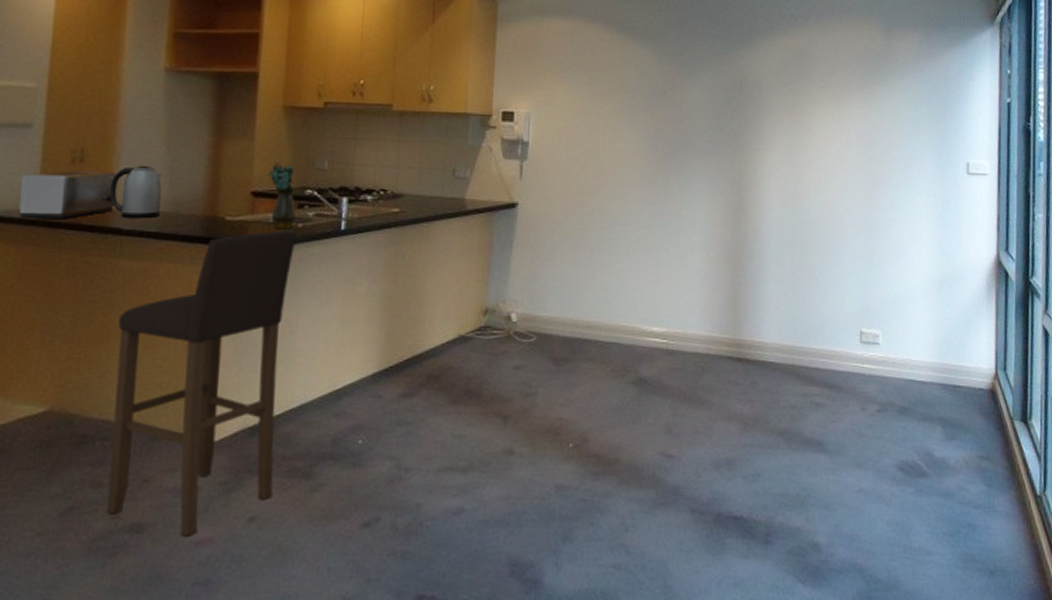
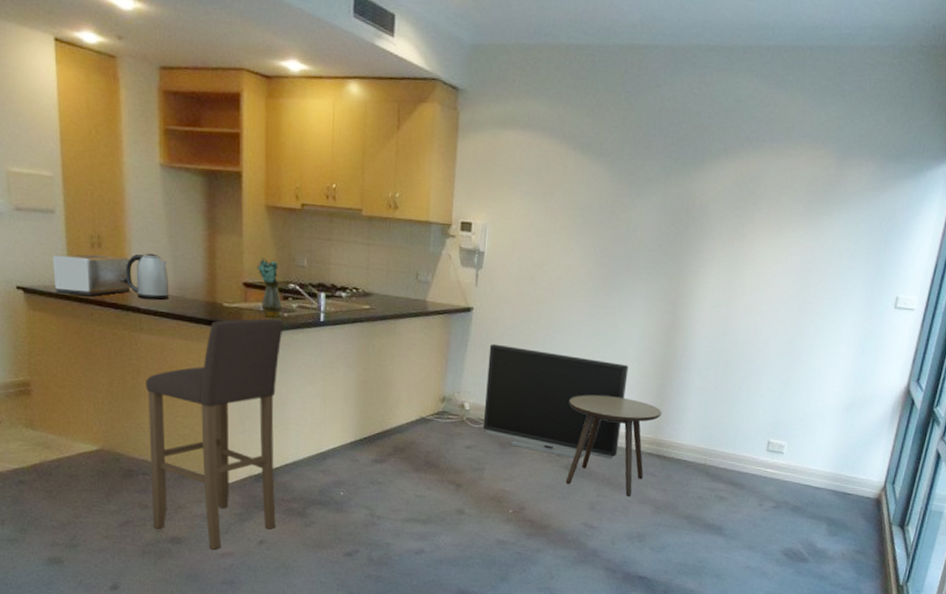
television: none [533,242,696,371] -> present [483,343,629,460]
side table: none [631,292,738,413] -> present [565,394,662,496]

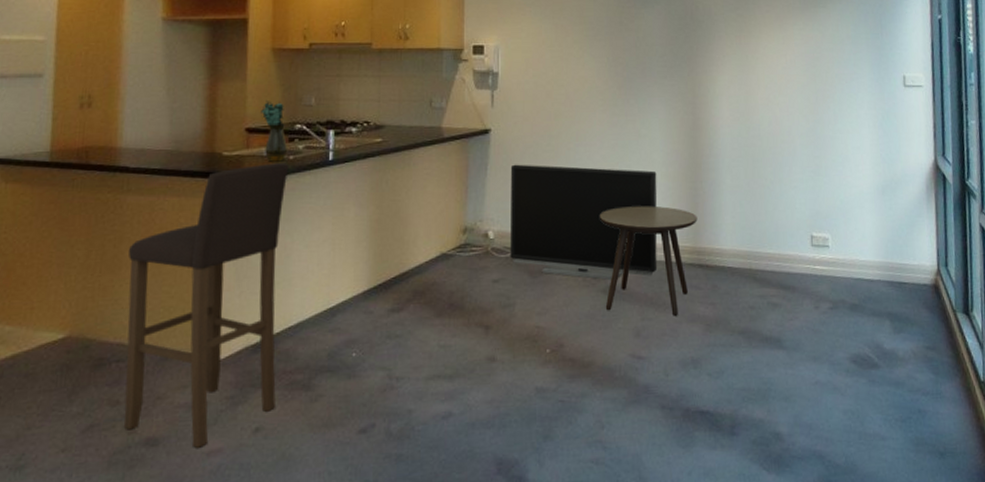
toaster: present [52,253,130,297] -> none [33,114,121,161]
kettle: present [126,253,169,300] -> none [116,108,164,158]

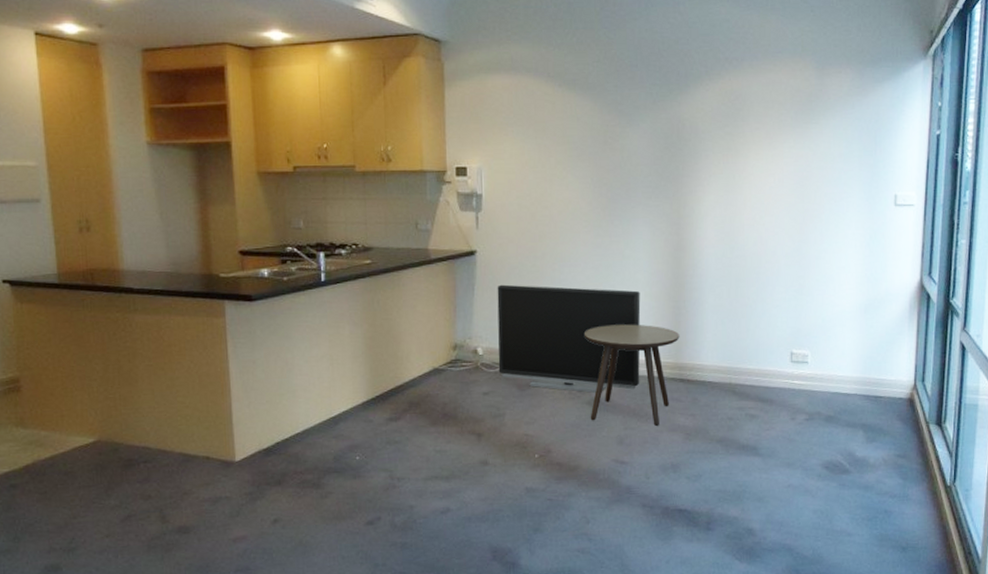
bar stool: present [124,163,289,448] -> none [143,284,290,535]
vase: present [261,99,288,162] -> none [252,223,282,283]

